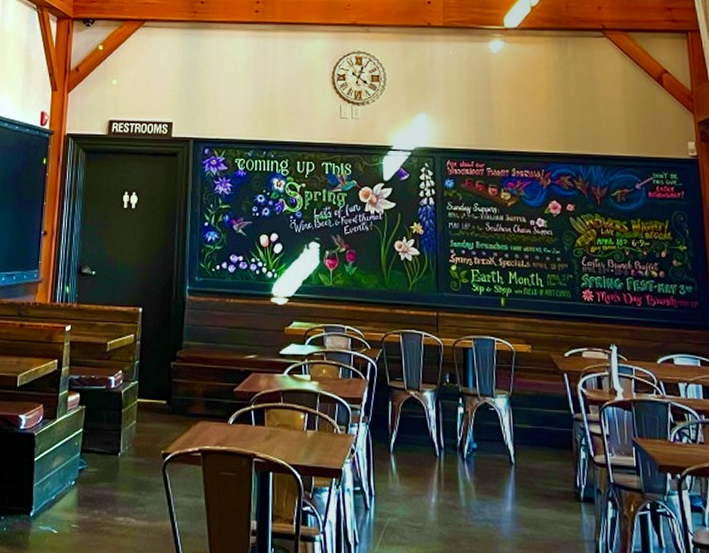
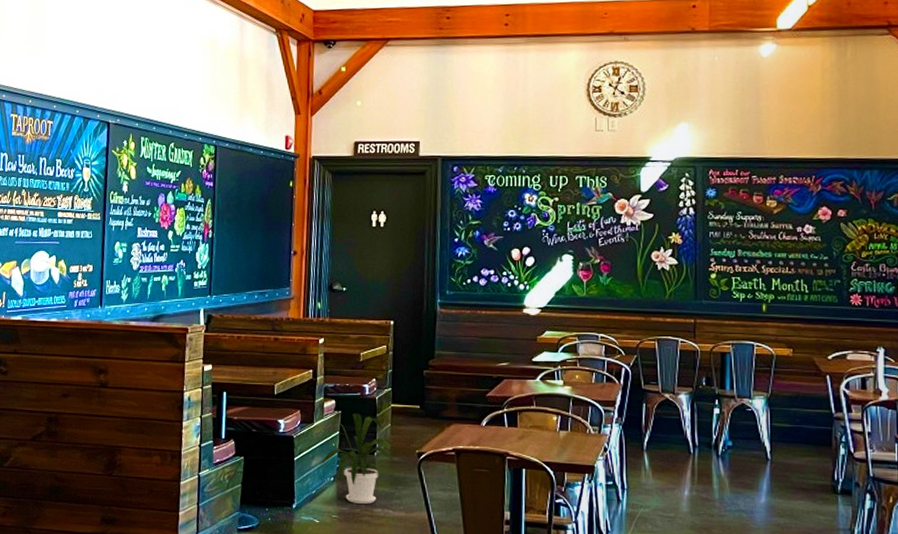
house plant: none [61,408,141,511] -> present [320,413,396,504]

